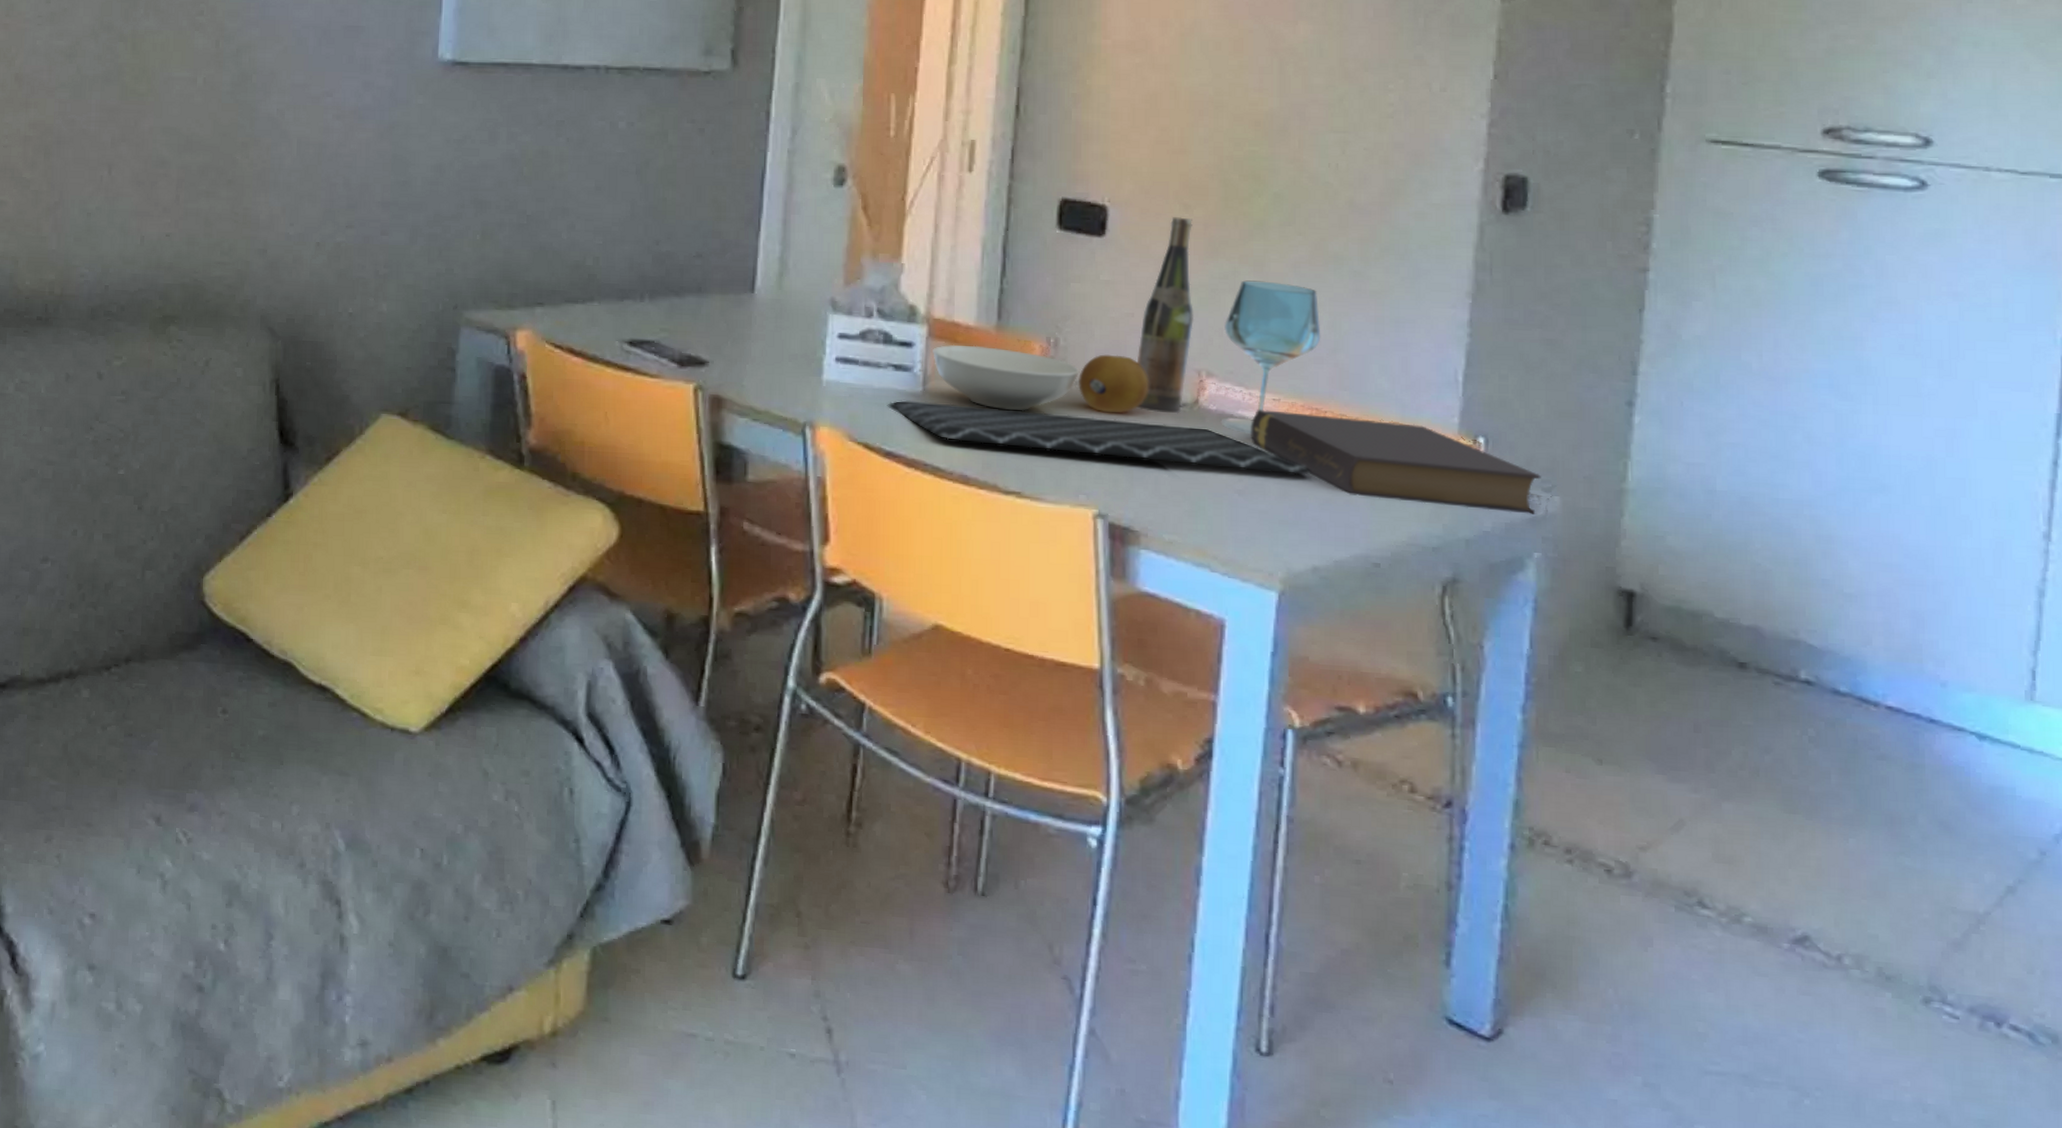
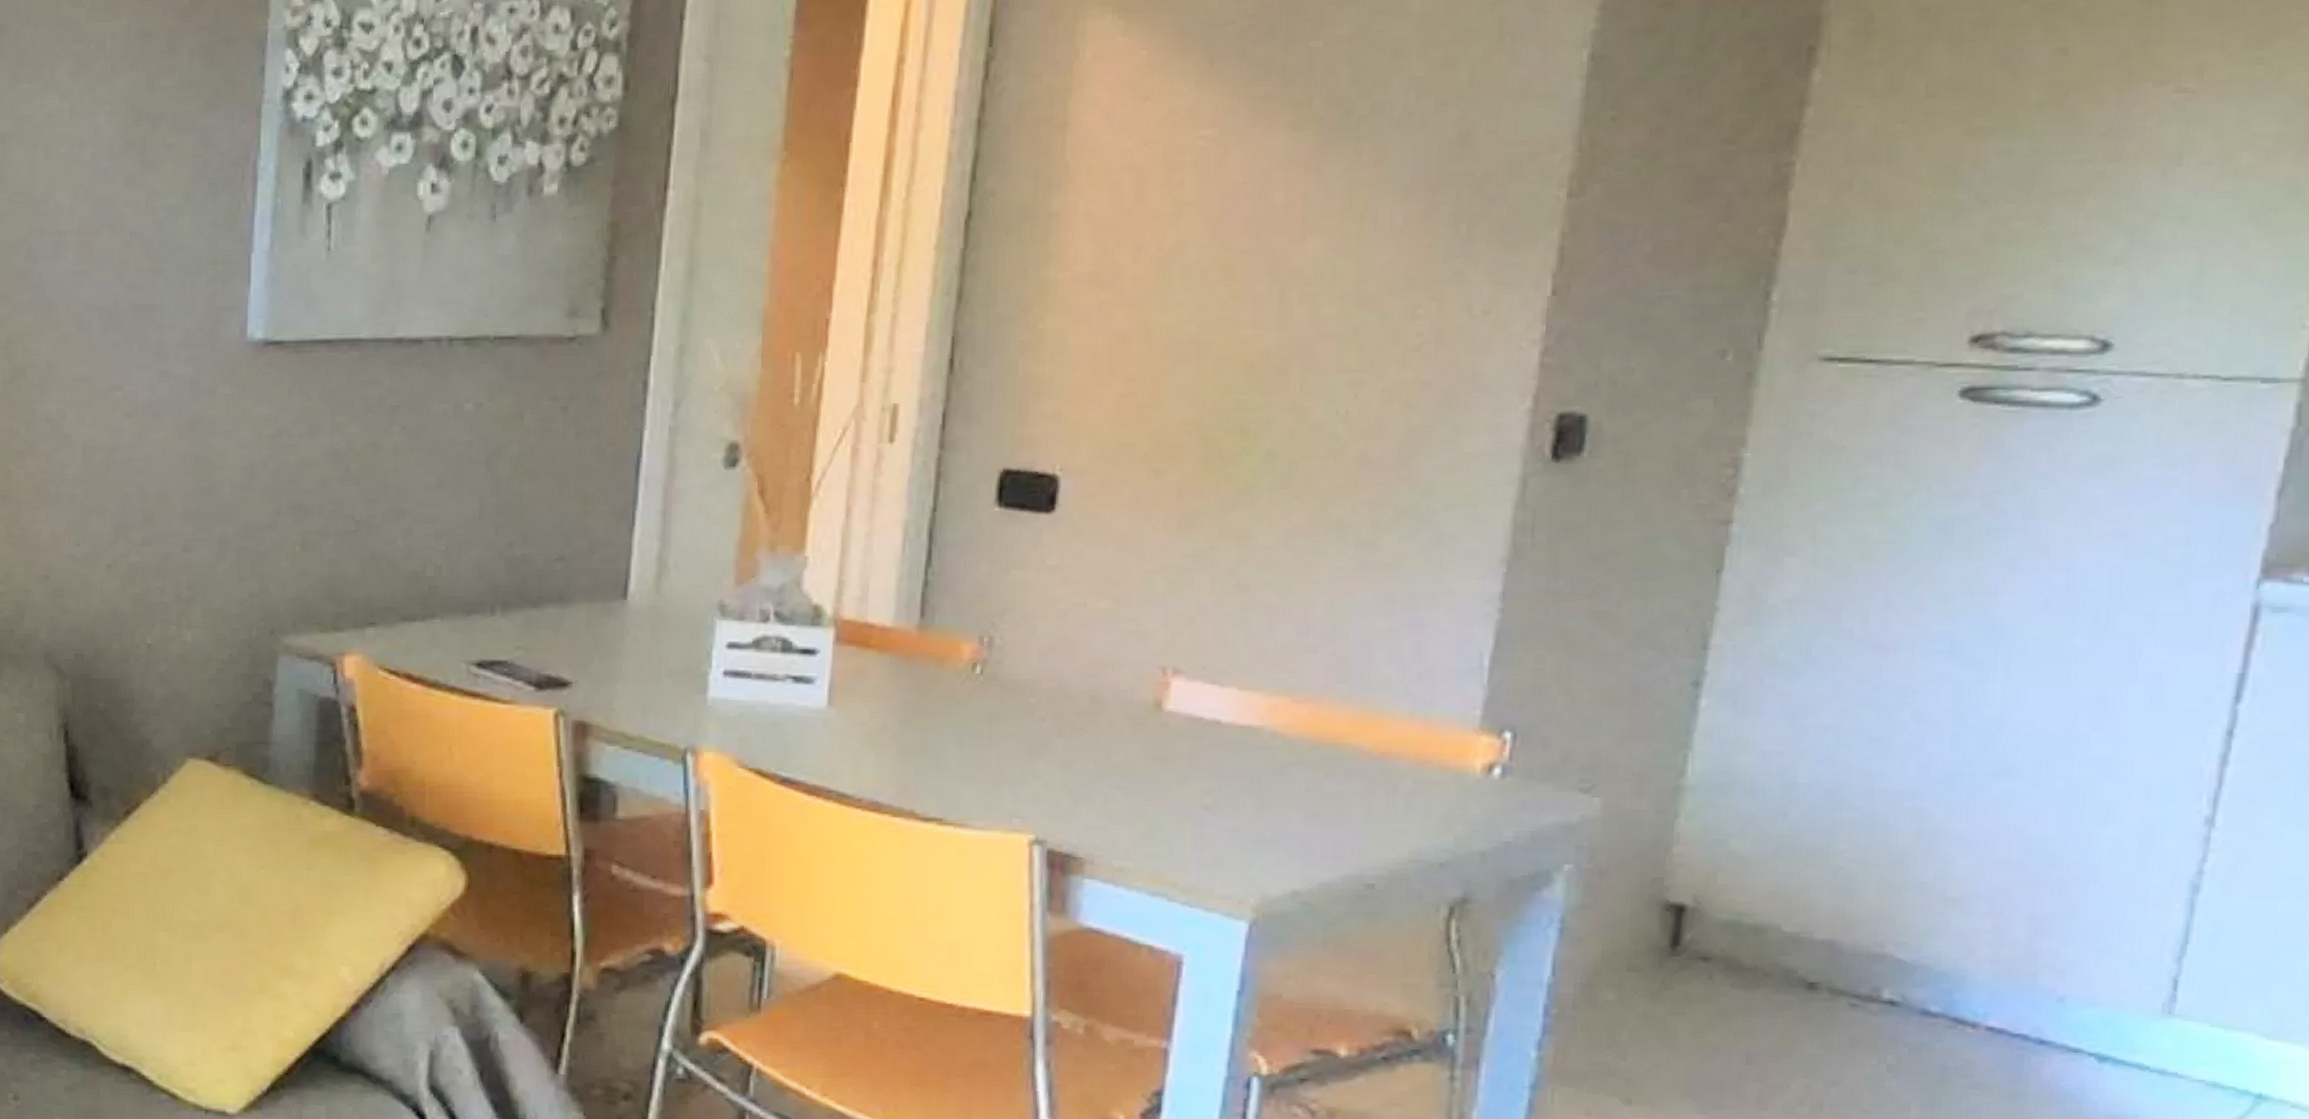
placemat: present [887,400,1311,475] -> none [784,717,1296,785]
bowl: present [933,344,1080,412] -> none [840,649,1018,724]
fruit: present [1079,354,1149,414] -> none [1016,653,1102,722]
wine bottle: present [1136,216,1193,414] -> none [1087,483,1163,720]
wine glass: present [1221,280,1321,434] -> none [1188,557,1316,739]
book: present [1251,410,1541,514] -> none [1224,710,1579,820]

